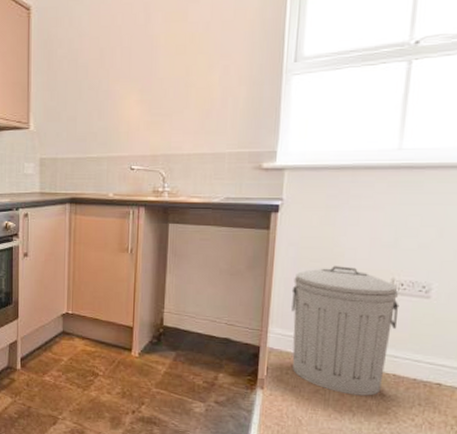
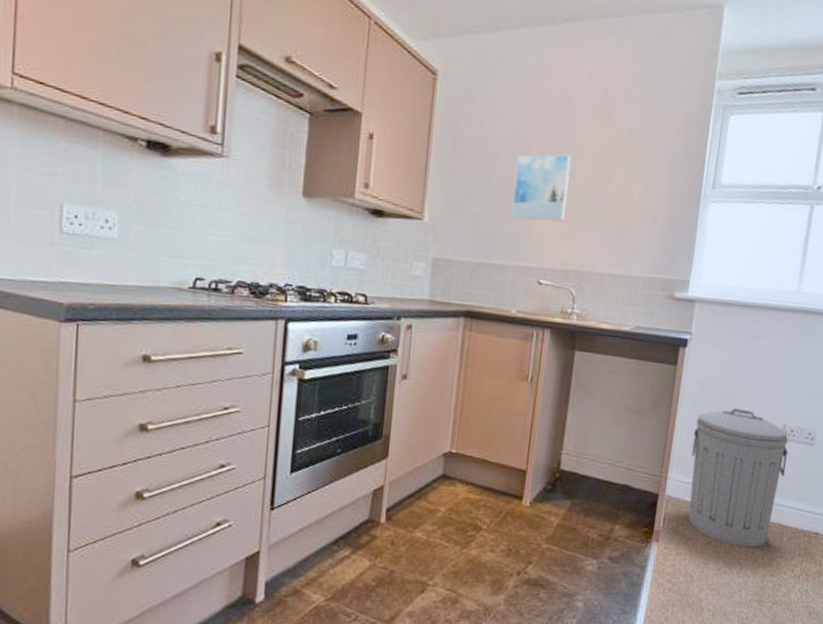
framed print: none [102,55,152,117] -> present [510,154,571,222]

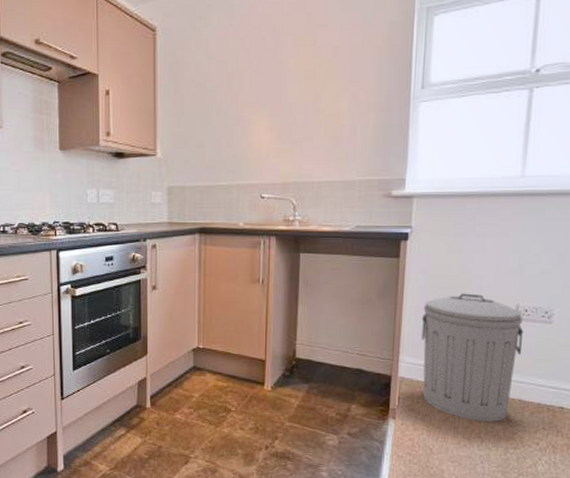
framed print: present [510,154,571,222] -> none [231,80,281,144]

